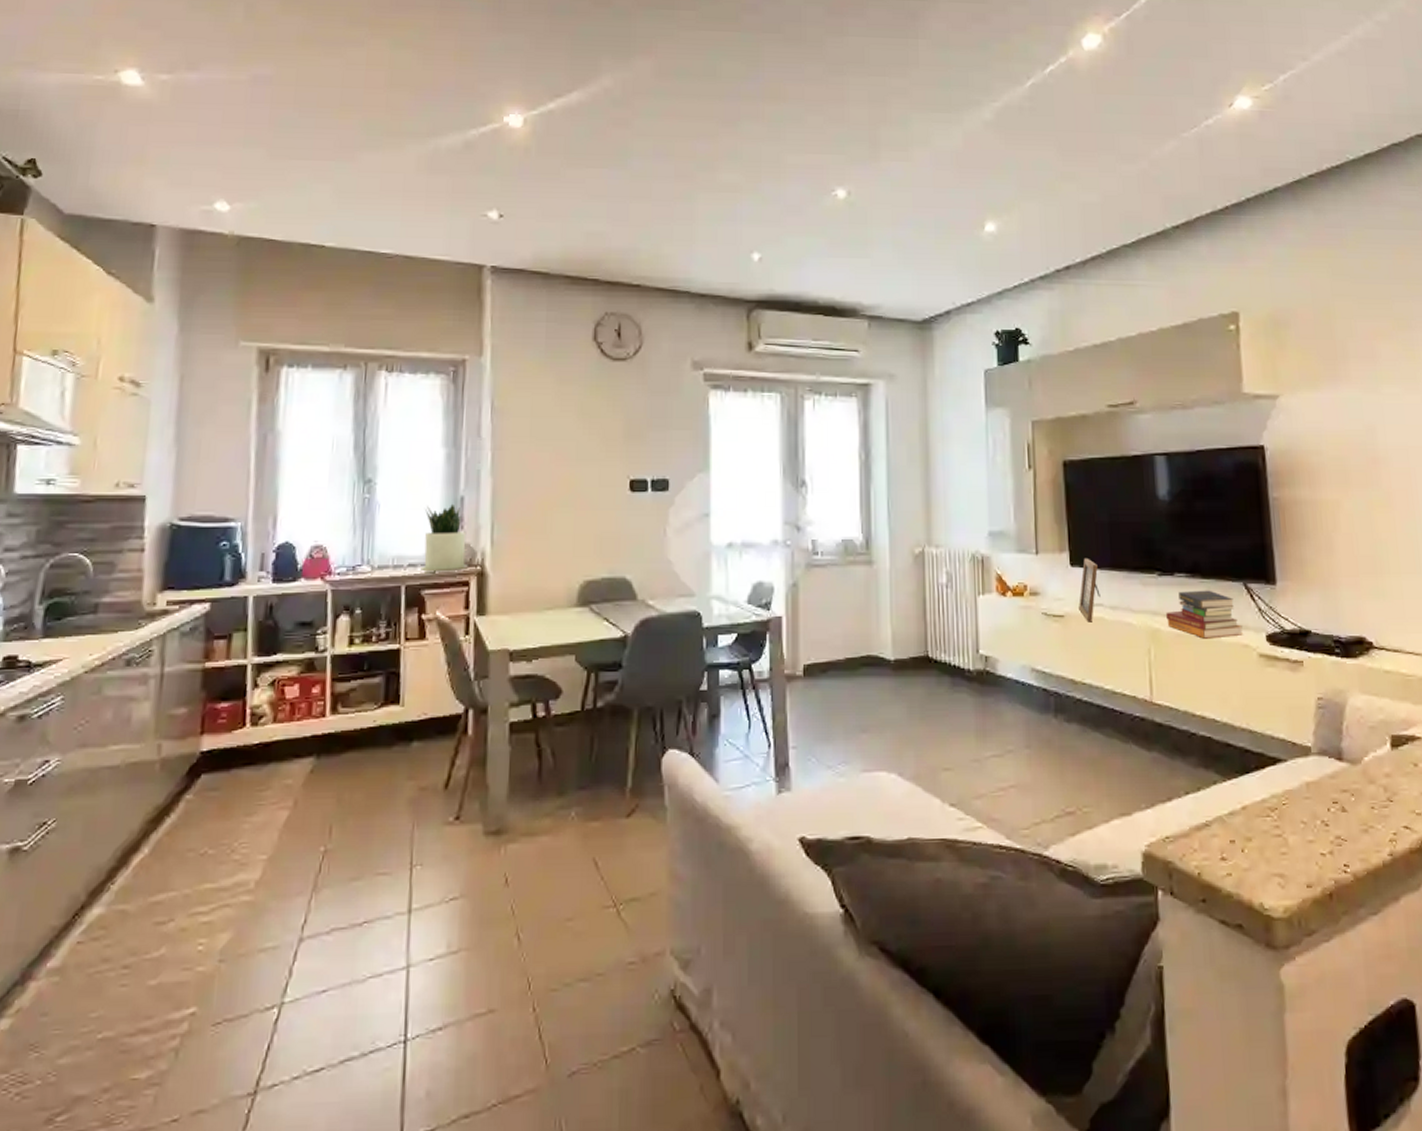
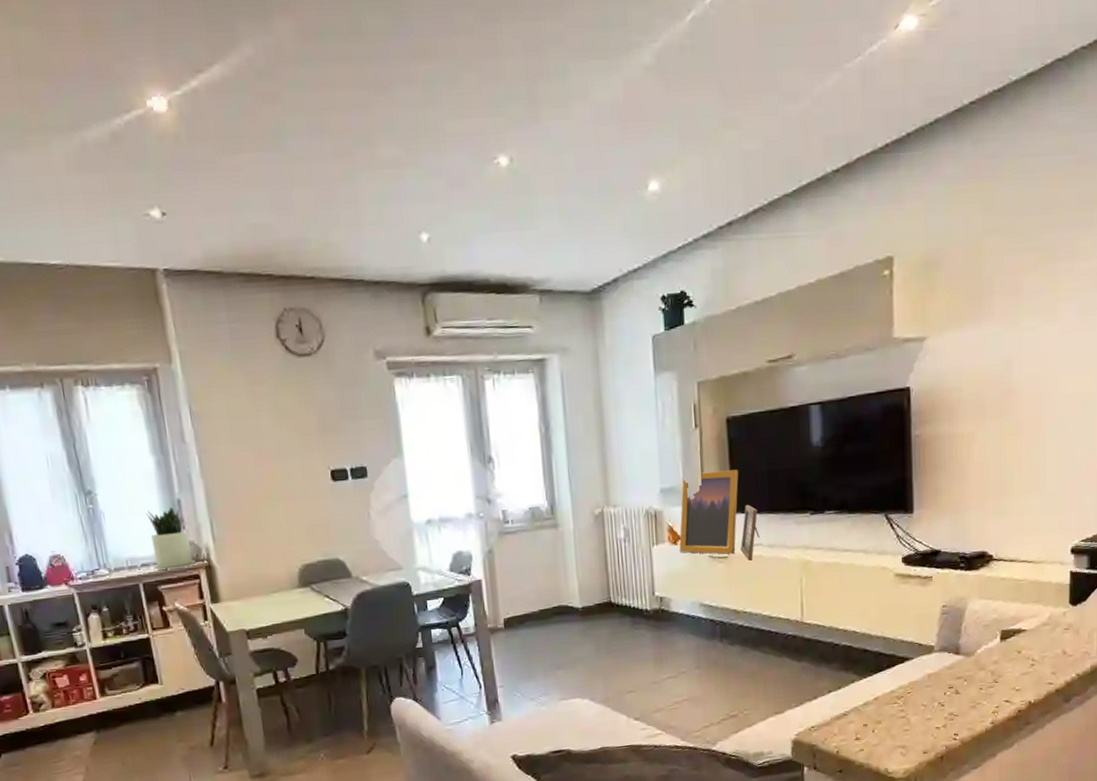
picture frame: none [1008,518,1076,614] -> present [679,469,739,555]
books: present [1166,590,1243,639] -> none [817,523,882,566]

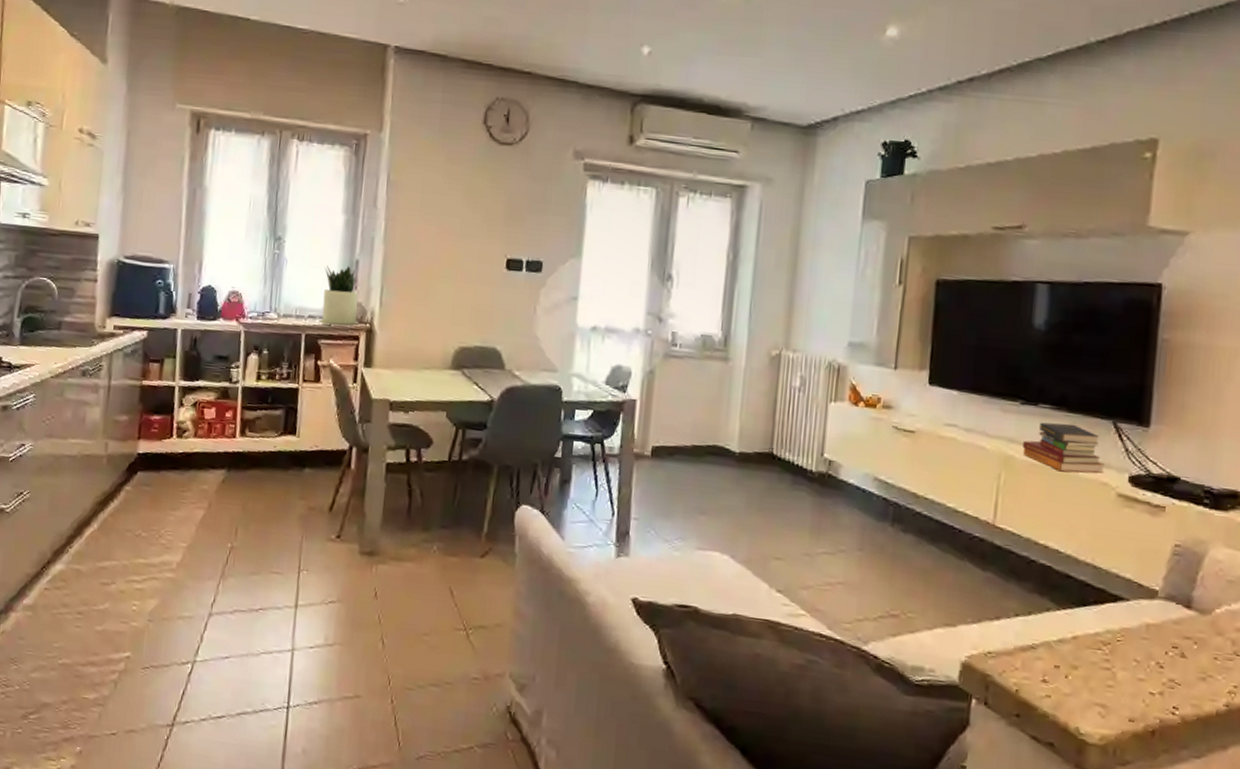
picture frame: present [679,469,739,555] -> none [860,333,941,431]
picture frame: present [741,504,760,561] -> none [931,378,957,442]
books: none [817,523,882,566] -> present [1023,422,1104,473]

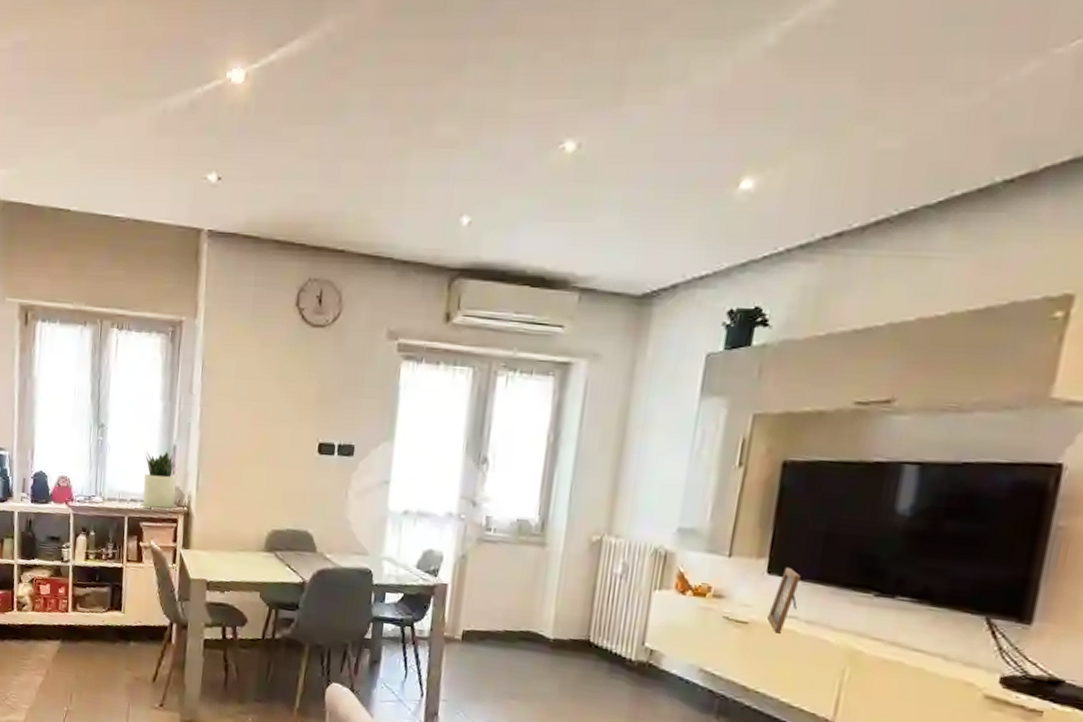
picture frame: none [931,378,957,442] -> present [767,566,800,634]
books: present [1023,422,1104,473] -> none [873,616,971,673]

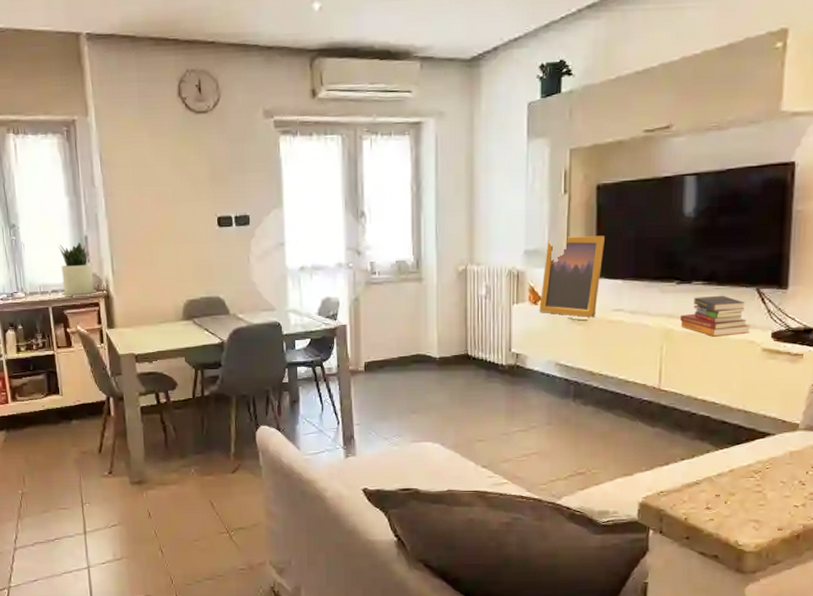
picture frame: none [687,519,785,622] -> present [539,236,605,318]
picture frame: present [767,566,800,634] -> none [601,270,622,325]
books: none [873,616,971,673] -> present [680,295,750,337]

